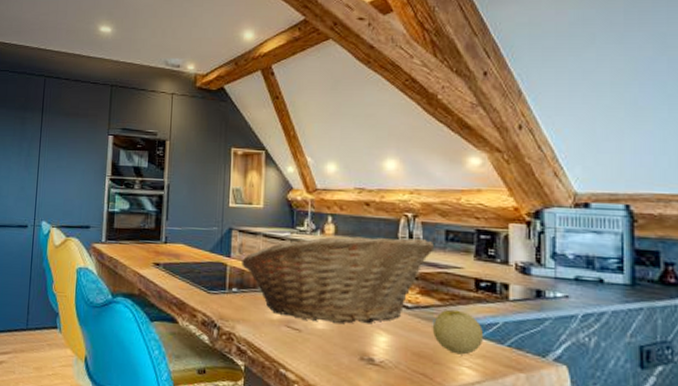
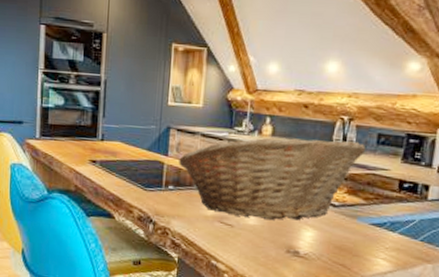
apple: present [432,309,484,355] -> none [354,207,401,248]

